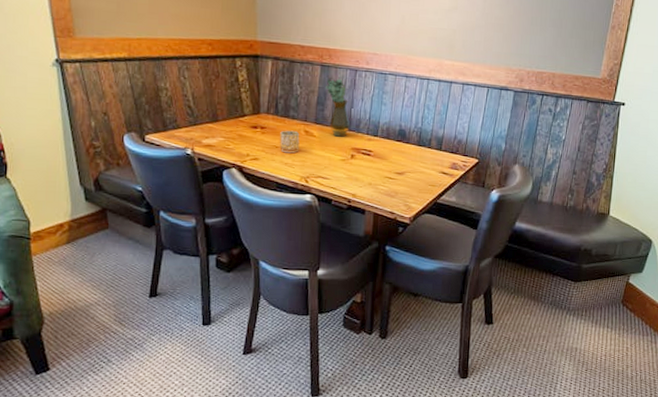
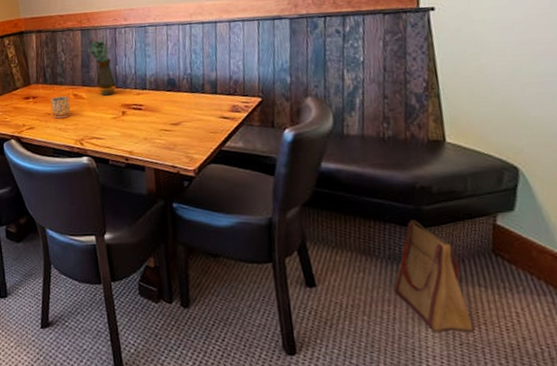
shopping bag: none [549,275,598,362] -> present [393,220,474,333]

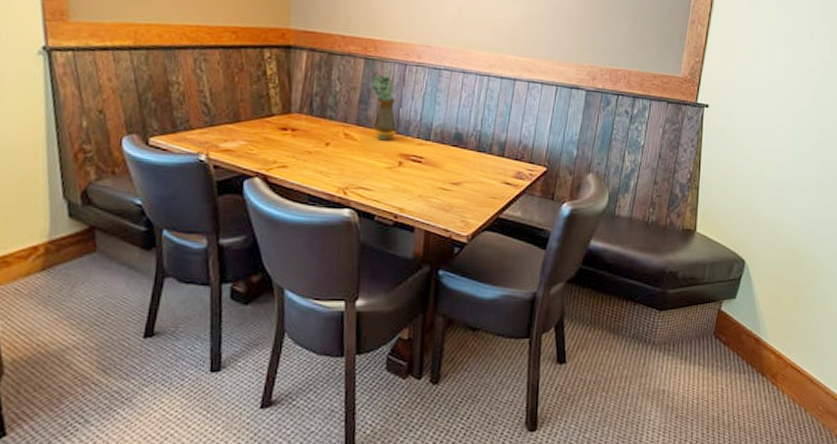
mug: present [51,96,71,119] -> none [313,132,338,160]
shopping bag: present [393,220,474,333] -> none [631,302,689,407]

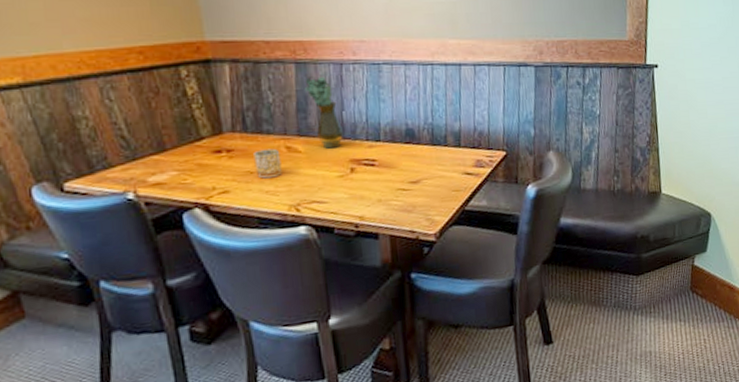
mug: none [313,132,338,160] -> present [253,148,282,179]

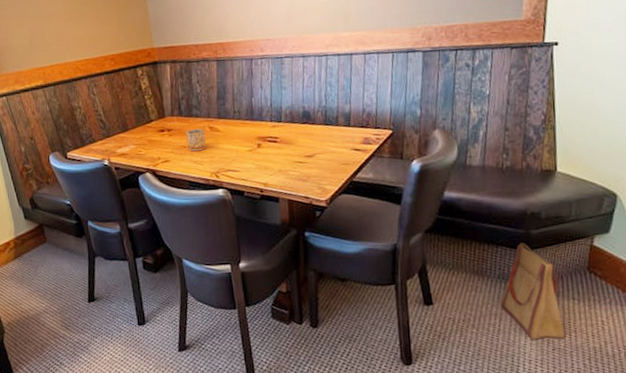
vase: present [305,74,343,149] -> none [224,69,252,128]
shopping bag: none [616,268,675,369] -> present [500,243,566,341]

